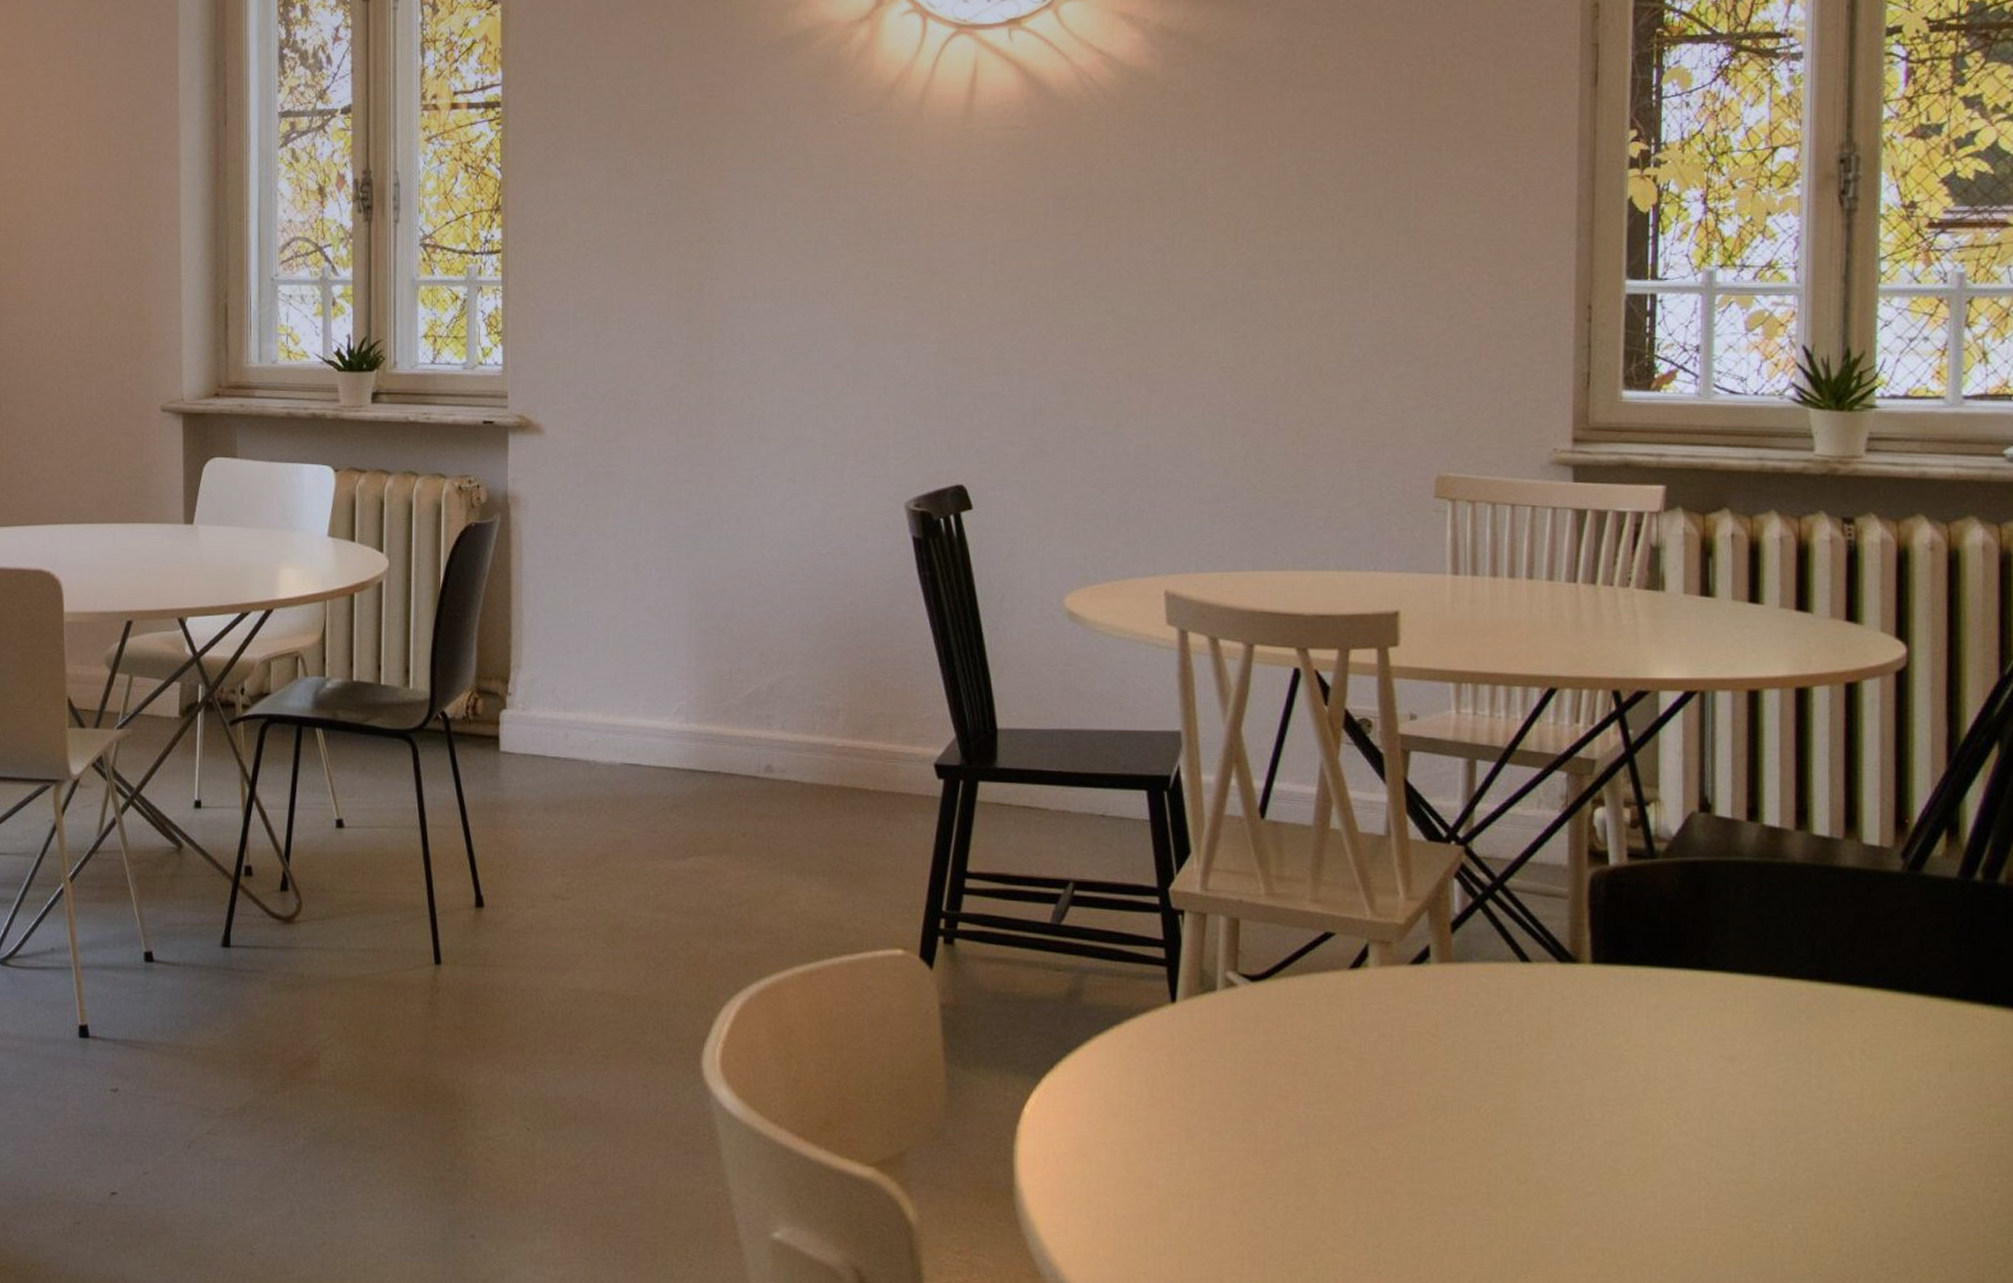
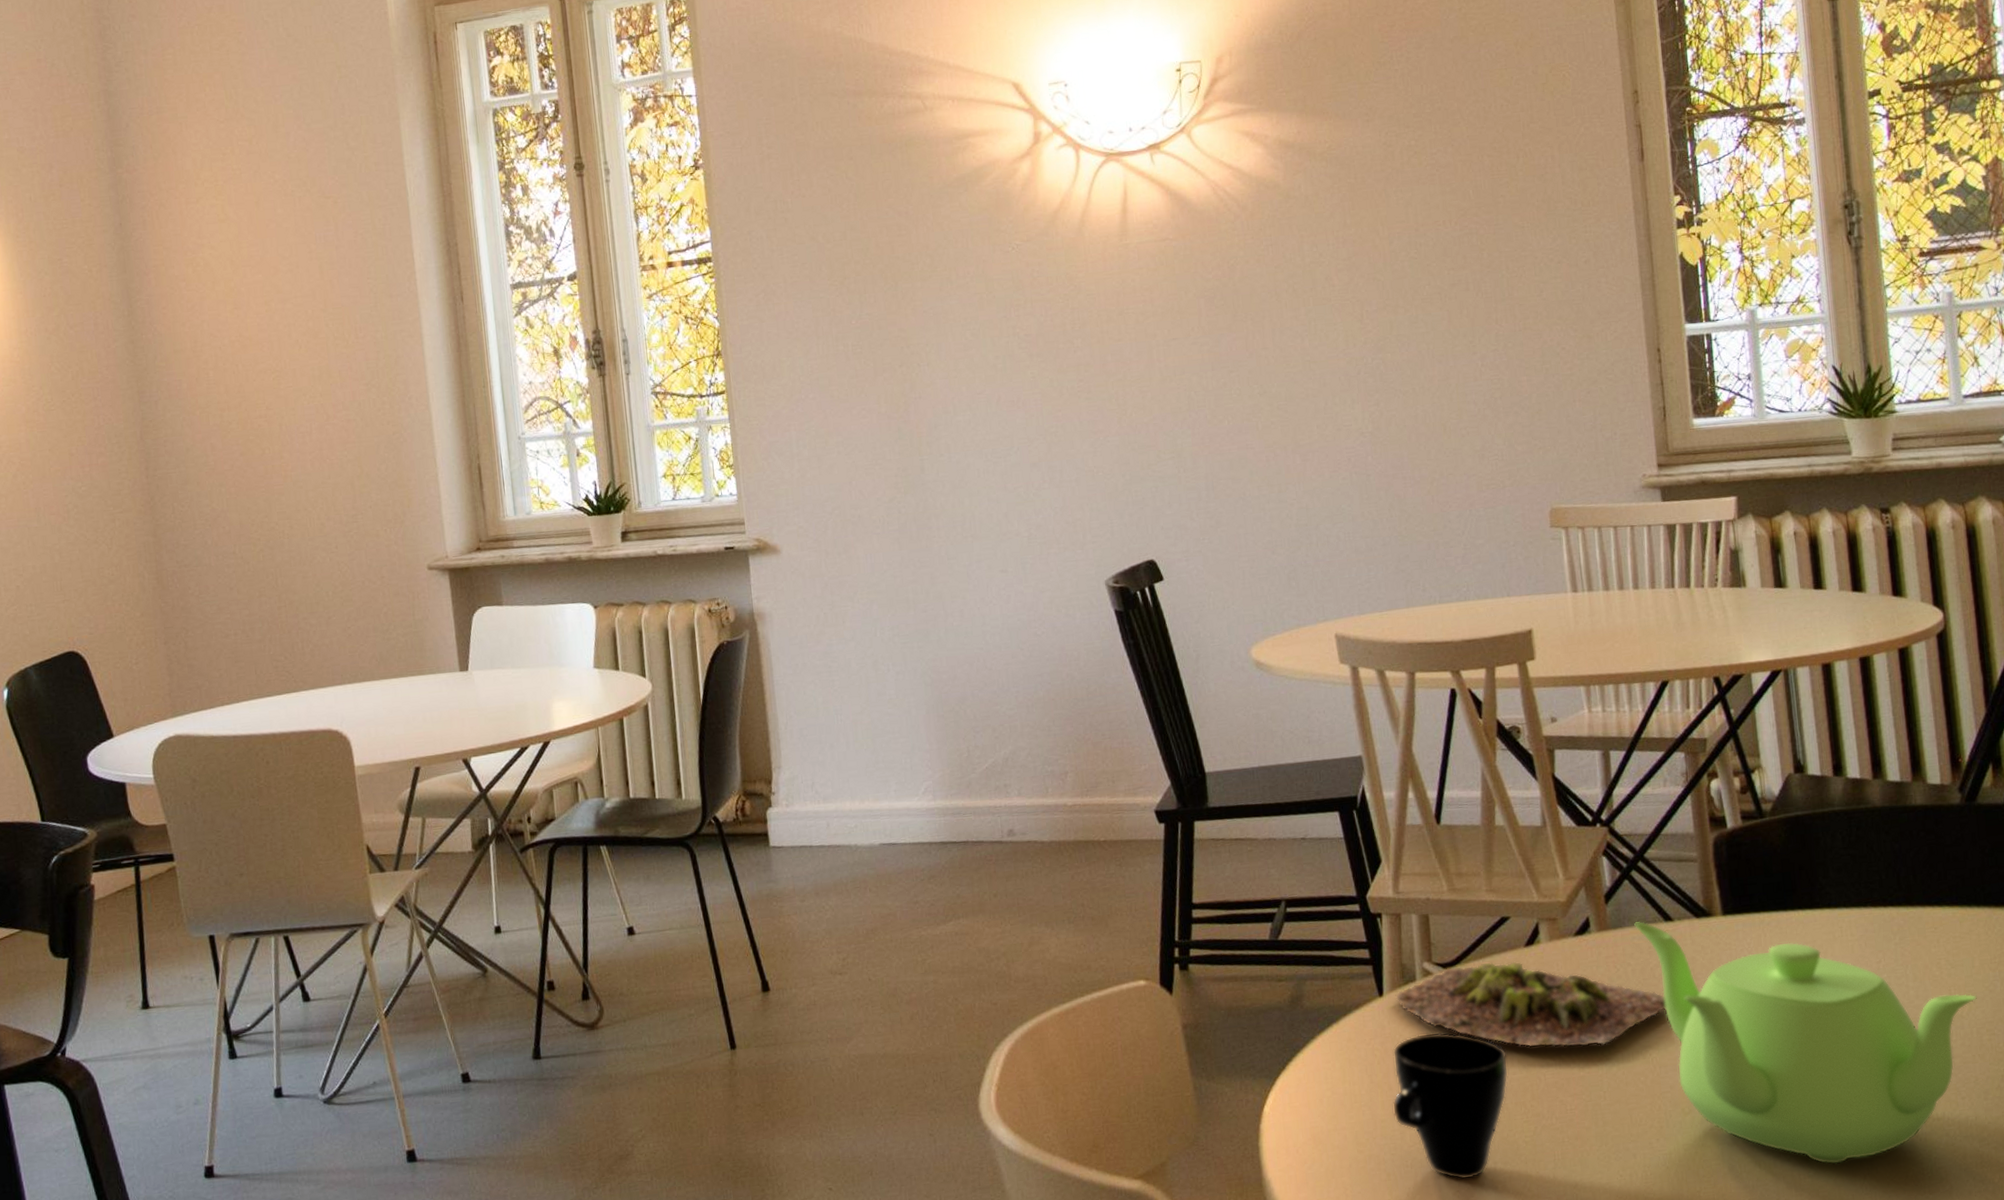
cup: none [1172,1050,1315,1220] -> present [1392,1032,1509,1180]
succulent plant: none [1190,981,1511,1092] -> present [1395,961,1666,1048]
teapot: none [1483,958,1895,1265] -> present [1634,921,1977,1164]

